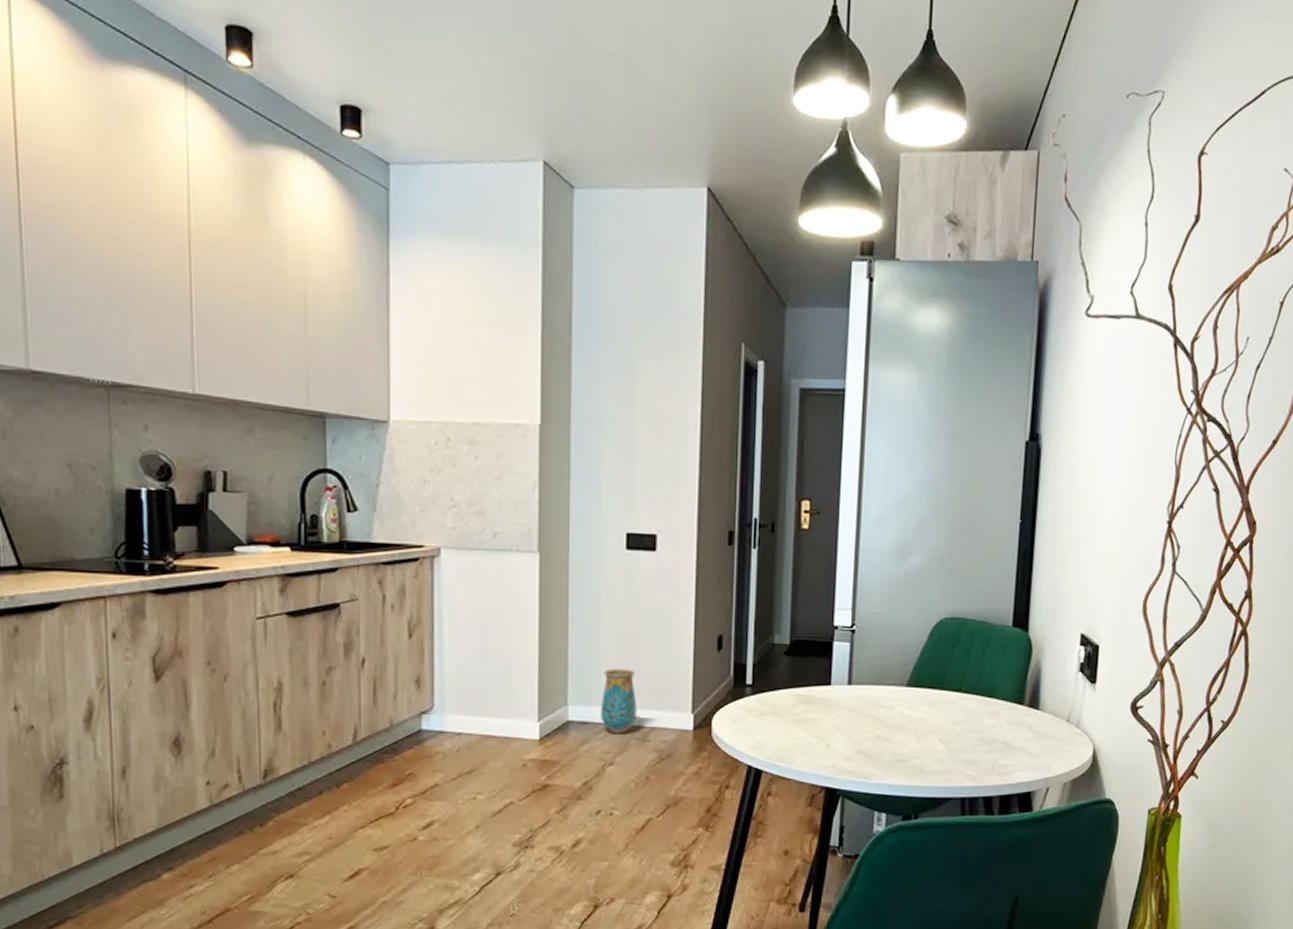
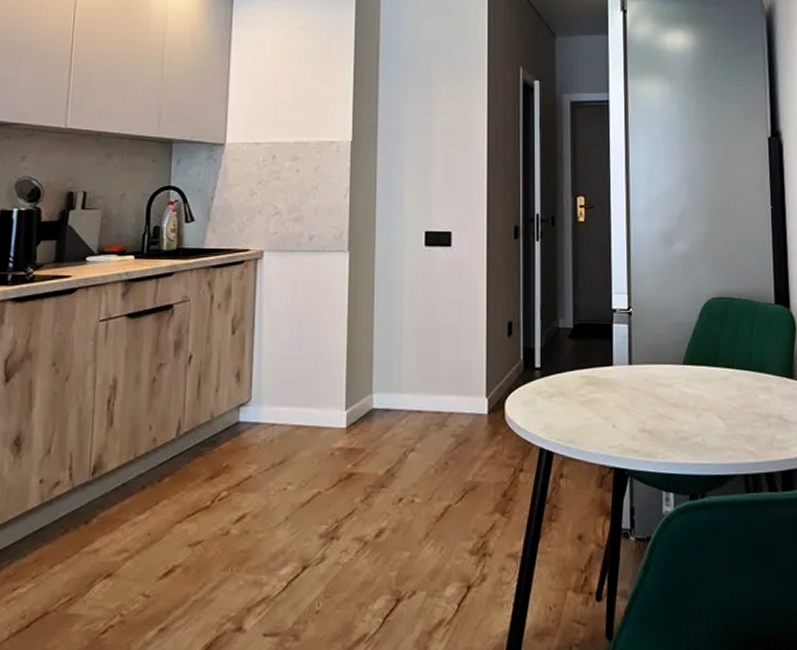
vase: present [601,668,637,734] -> none [403,356,436,420]

